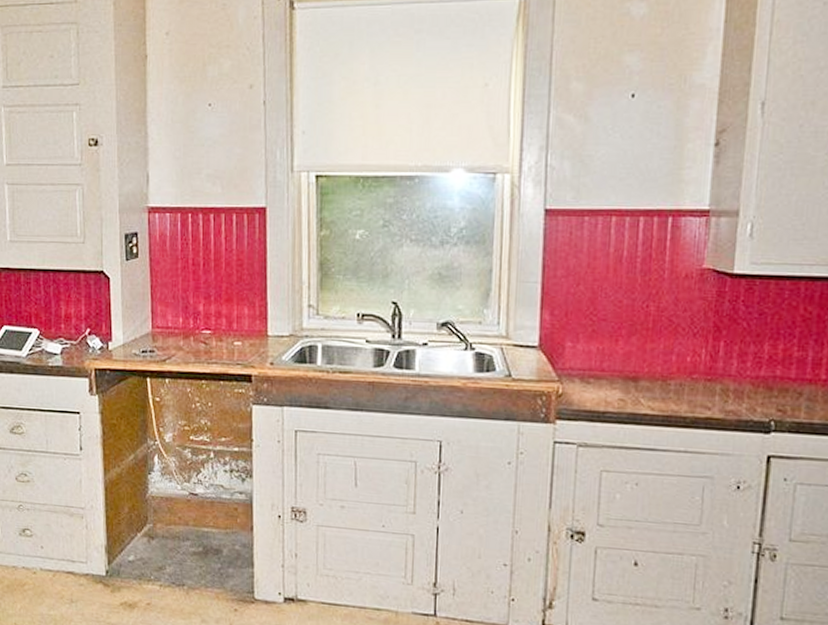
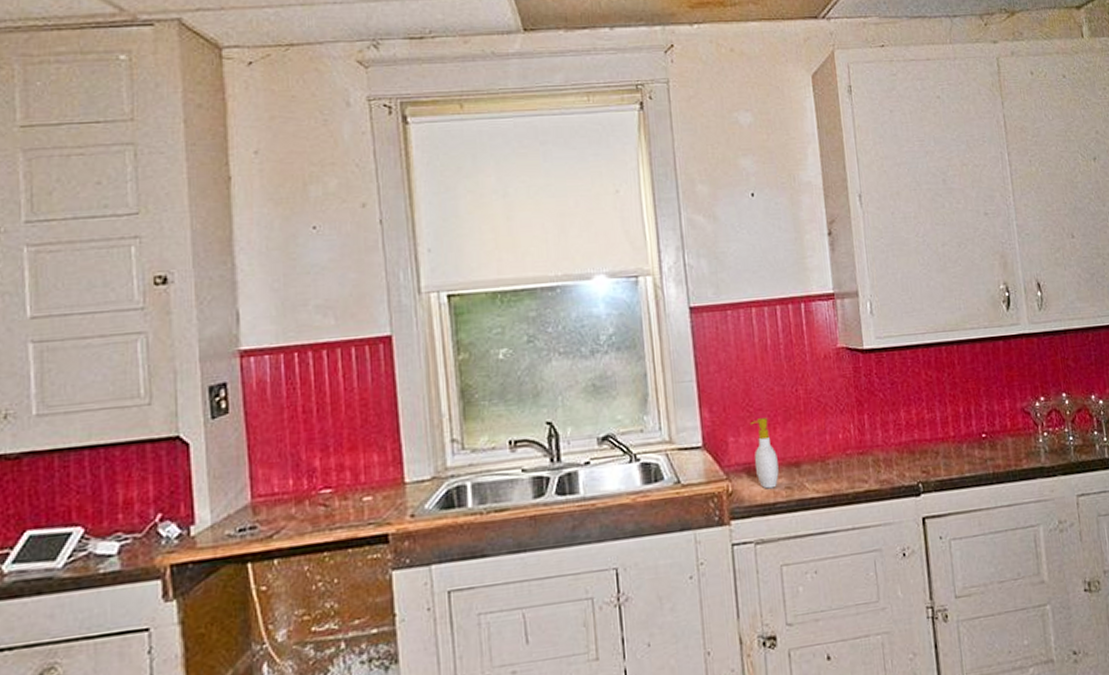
soap bottle: none [589,328,615,398] -> present [750,418,779,489]

